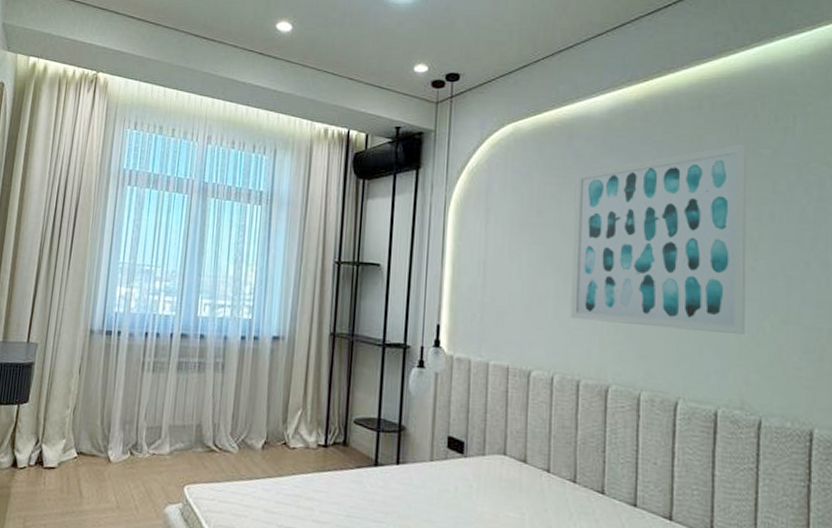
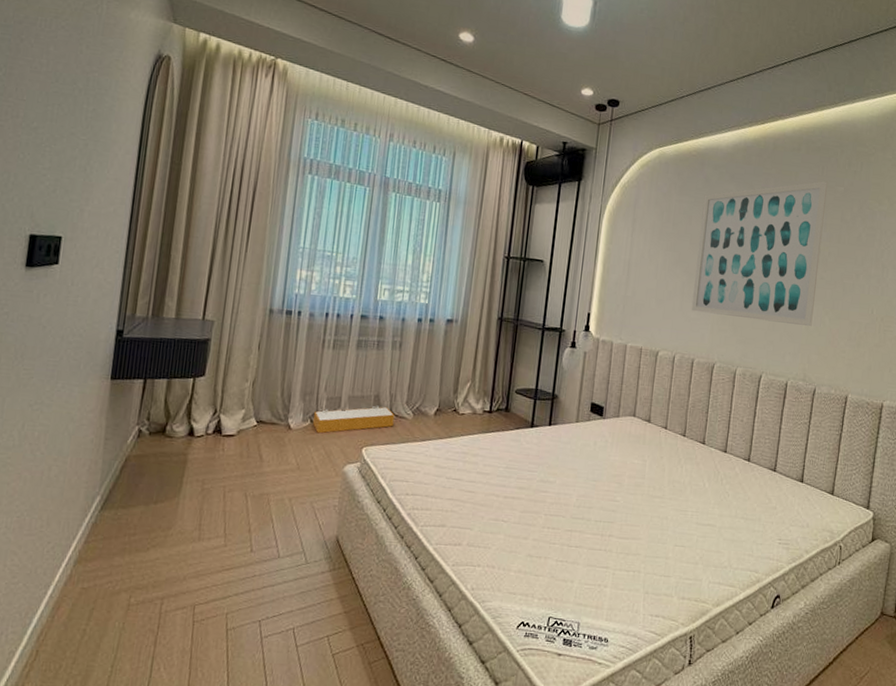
storage bin: none [133,436,218,468] -> present [313,405,395,434]

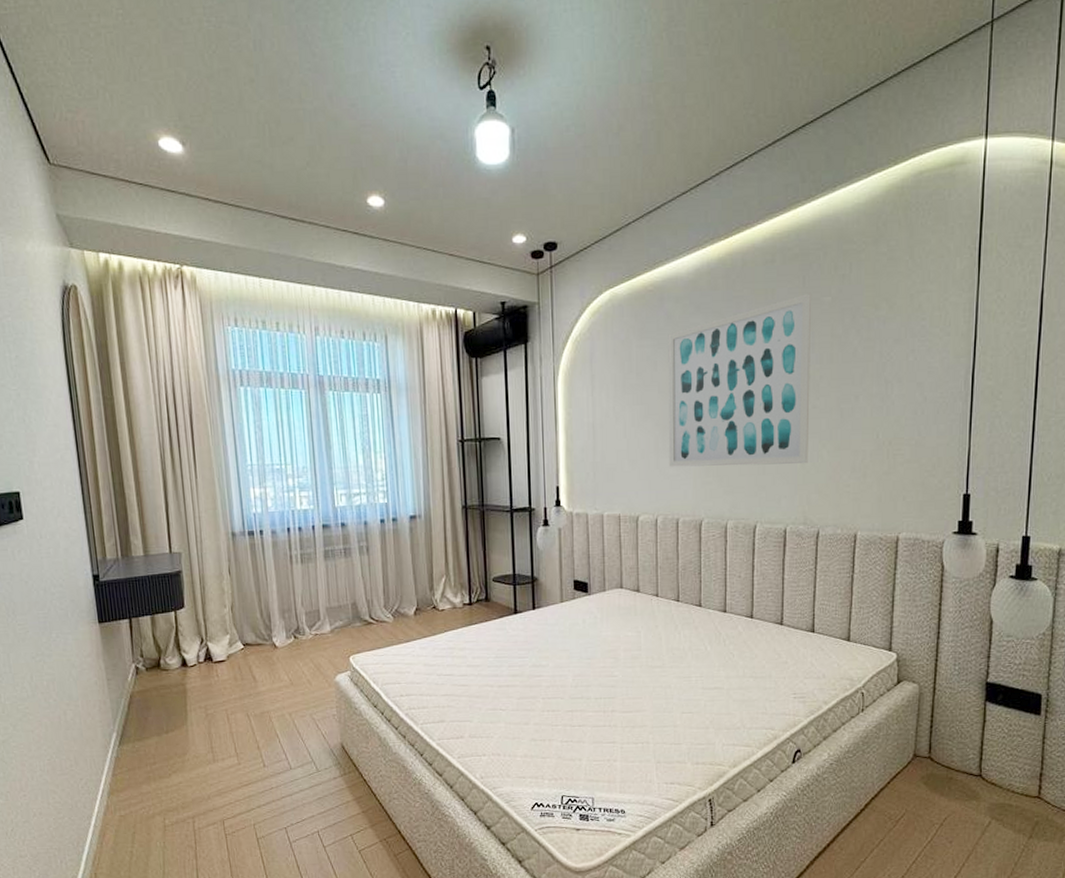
storage bin: present [313,405,395,434] -> none [296,613,376,648]

